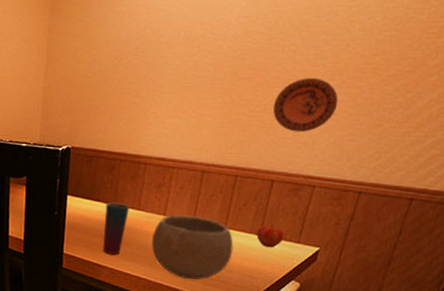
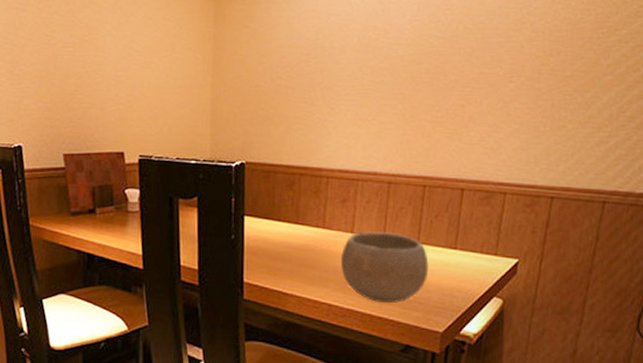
cup: present [103,202,130,255] -> none [287,222,314,280]
apple: present [256,224,284,248] -> none [452,237,480,263]
decorative plate: present [273,78,338,133] -> none [456,81,520,137]

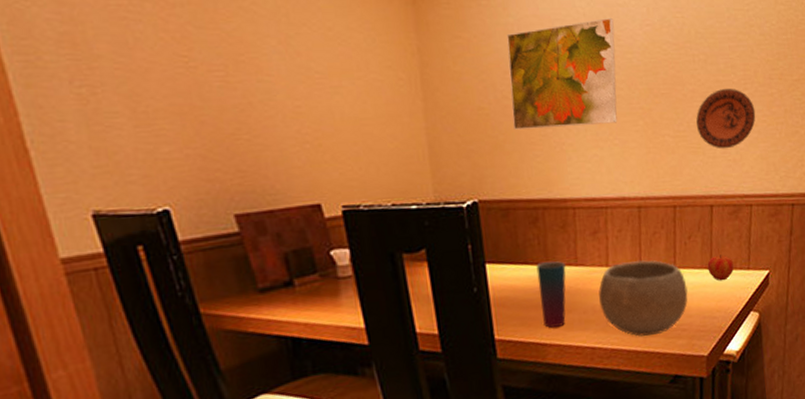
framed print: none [283,13,384,106] -> present [507,17,618,130]
cup: none [287,222,314,280] -> present [536,261,566,328]
apple: none [452,237,480,263] -> present [707,255,735,281]
decorative plate: none [456,81,520,137] -> present [696,89,756,149]

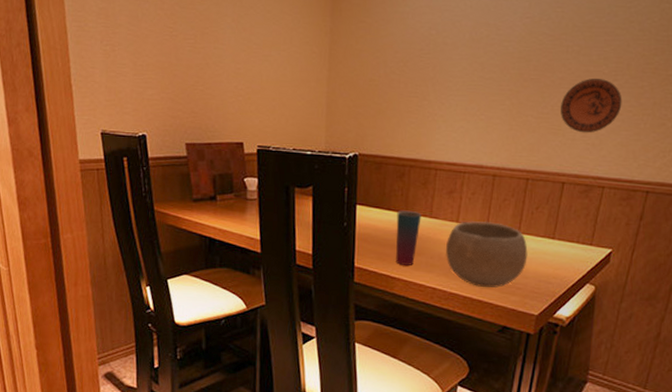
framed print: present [507,17,618,130] -> none [396,9,496,101]
apple: present [707,255,735,281] -> none [550,228,577,252]

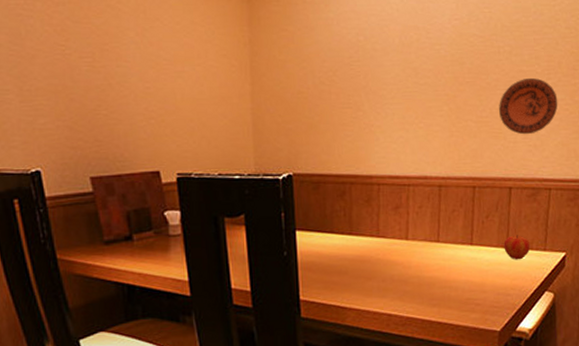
cup: present [396,211,422,265] -> none [341,232,368,293]
bowl: present [446,221,528,289] -> none [397,235,483,308]
apple: none [550,228,577,252] -> present [503,235,531,260]

